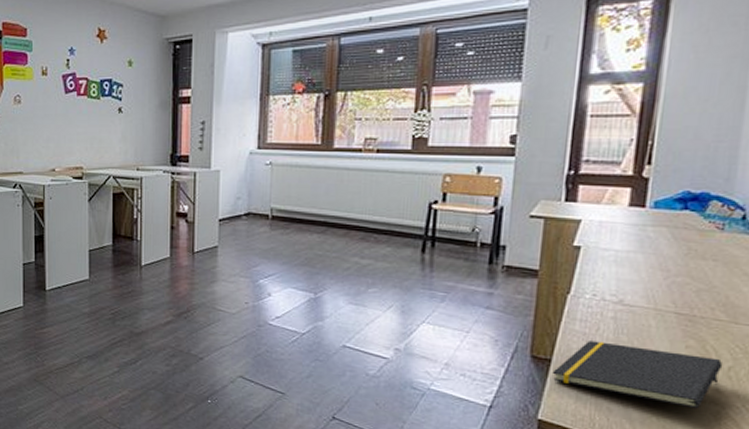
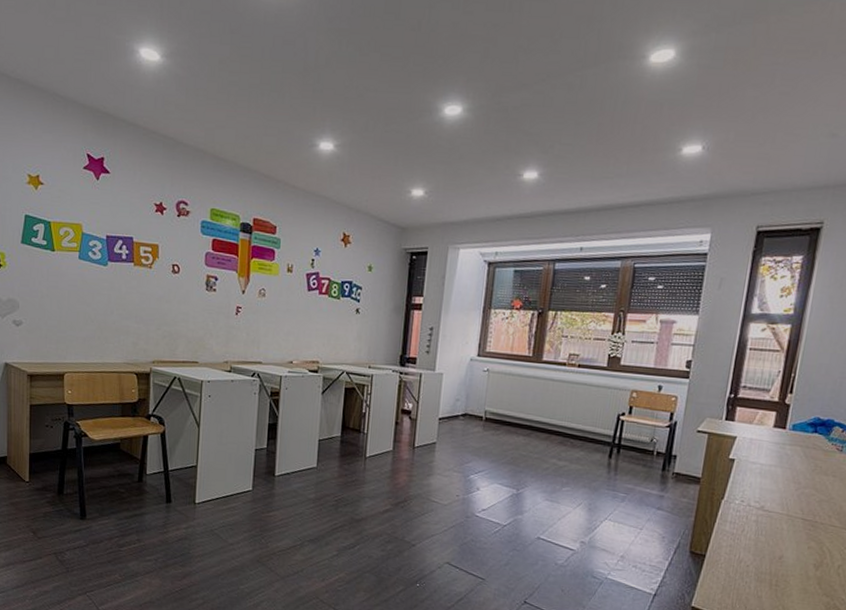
notepad: present [552,341,723,409] -> none [705,540,835,600]

